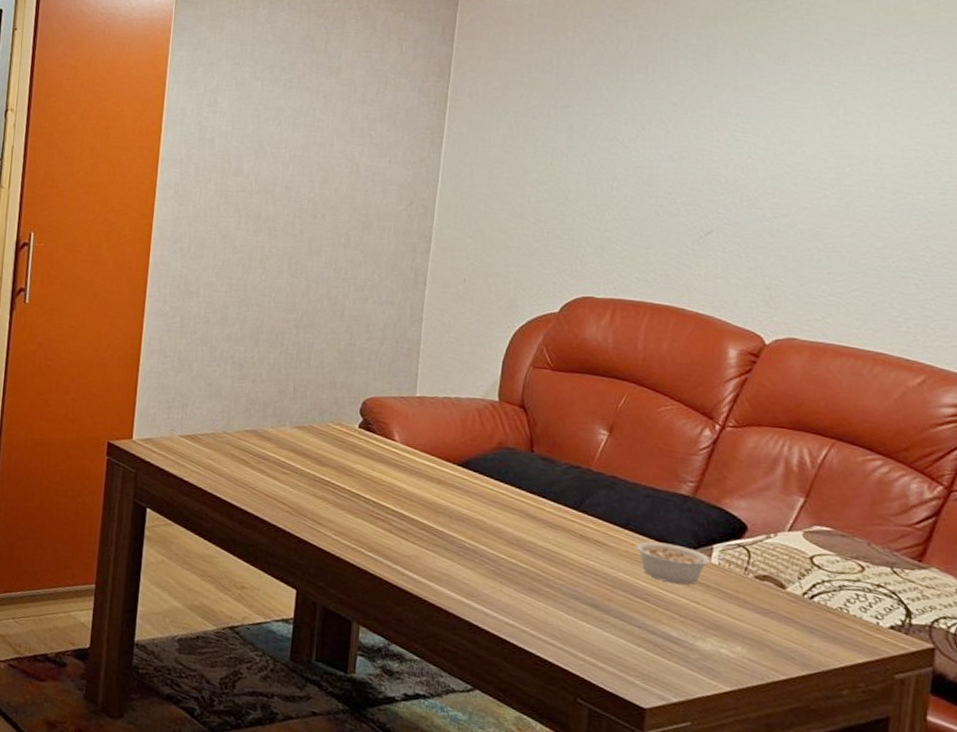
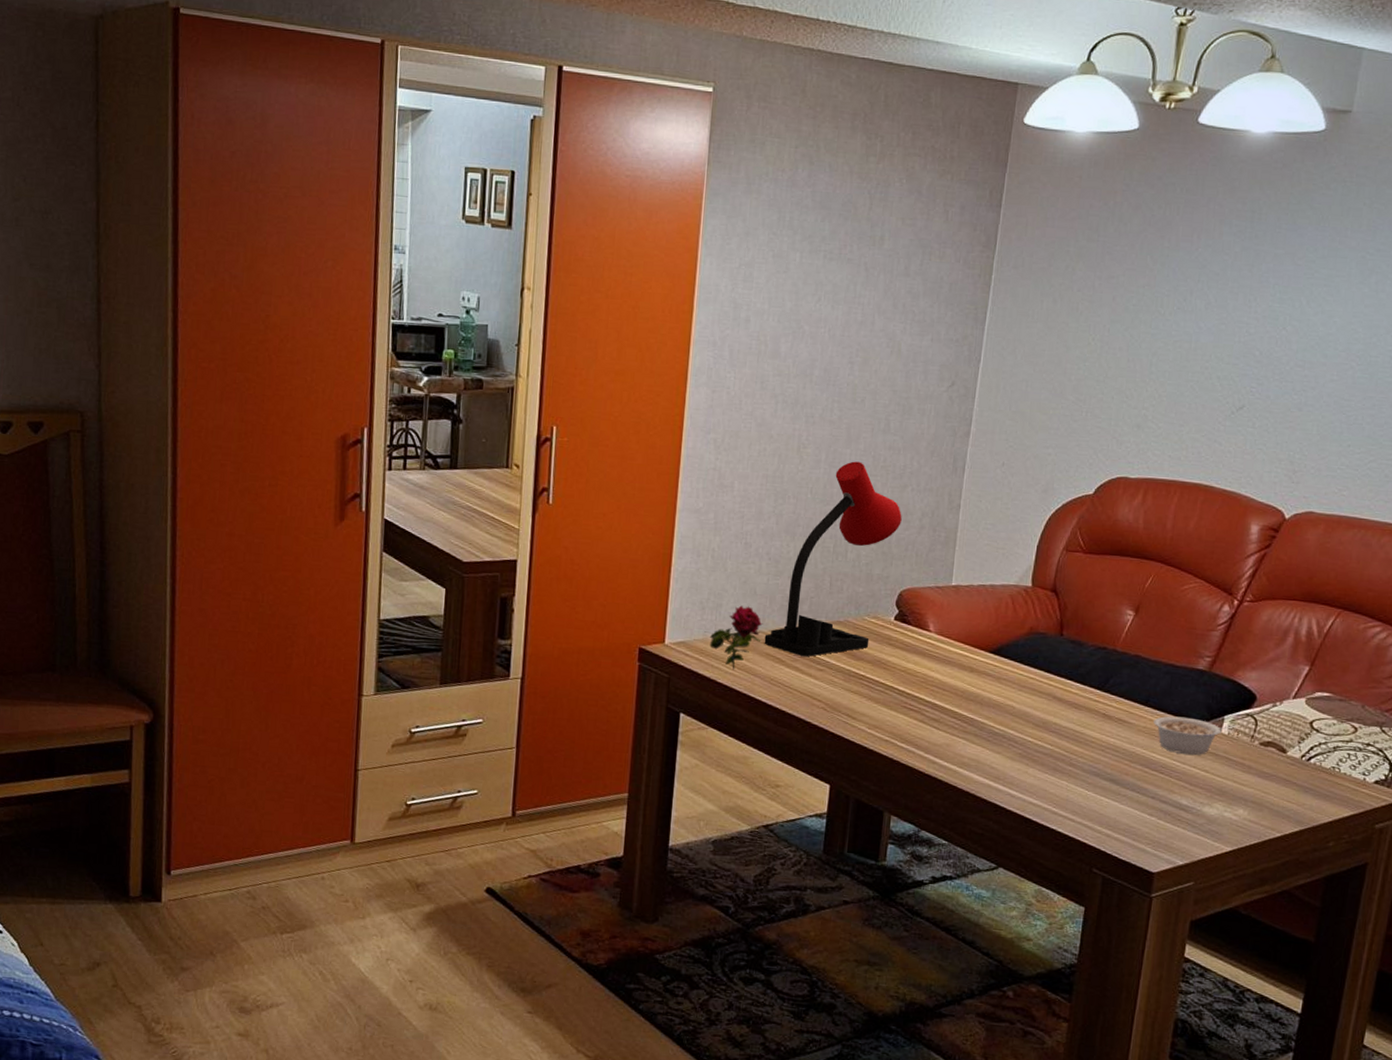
flower: none [175,406,228,469] -> present [709,605,763,670]
desk lamp: none [229,273,364,460] -> present [764,461,902,657]

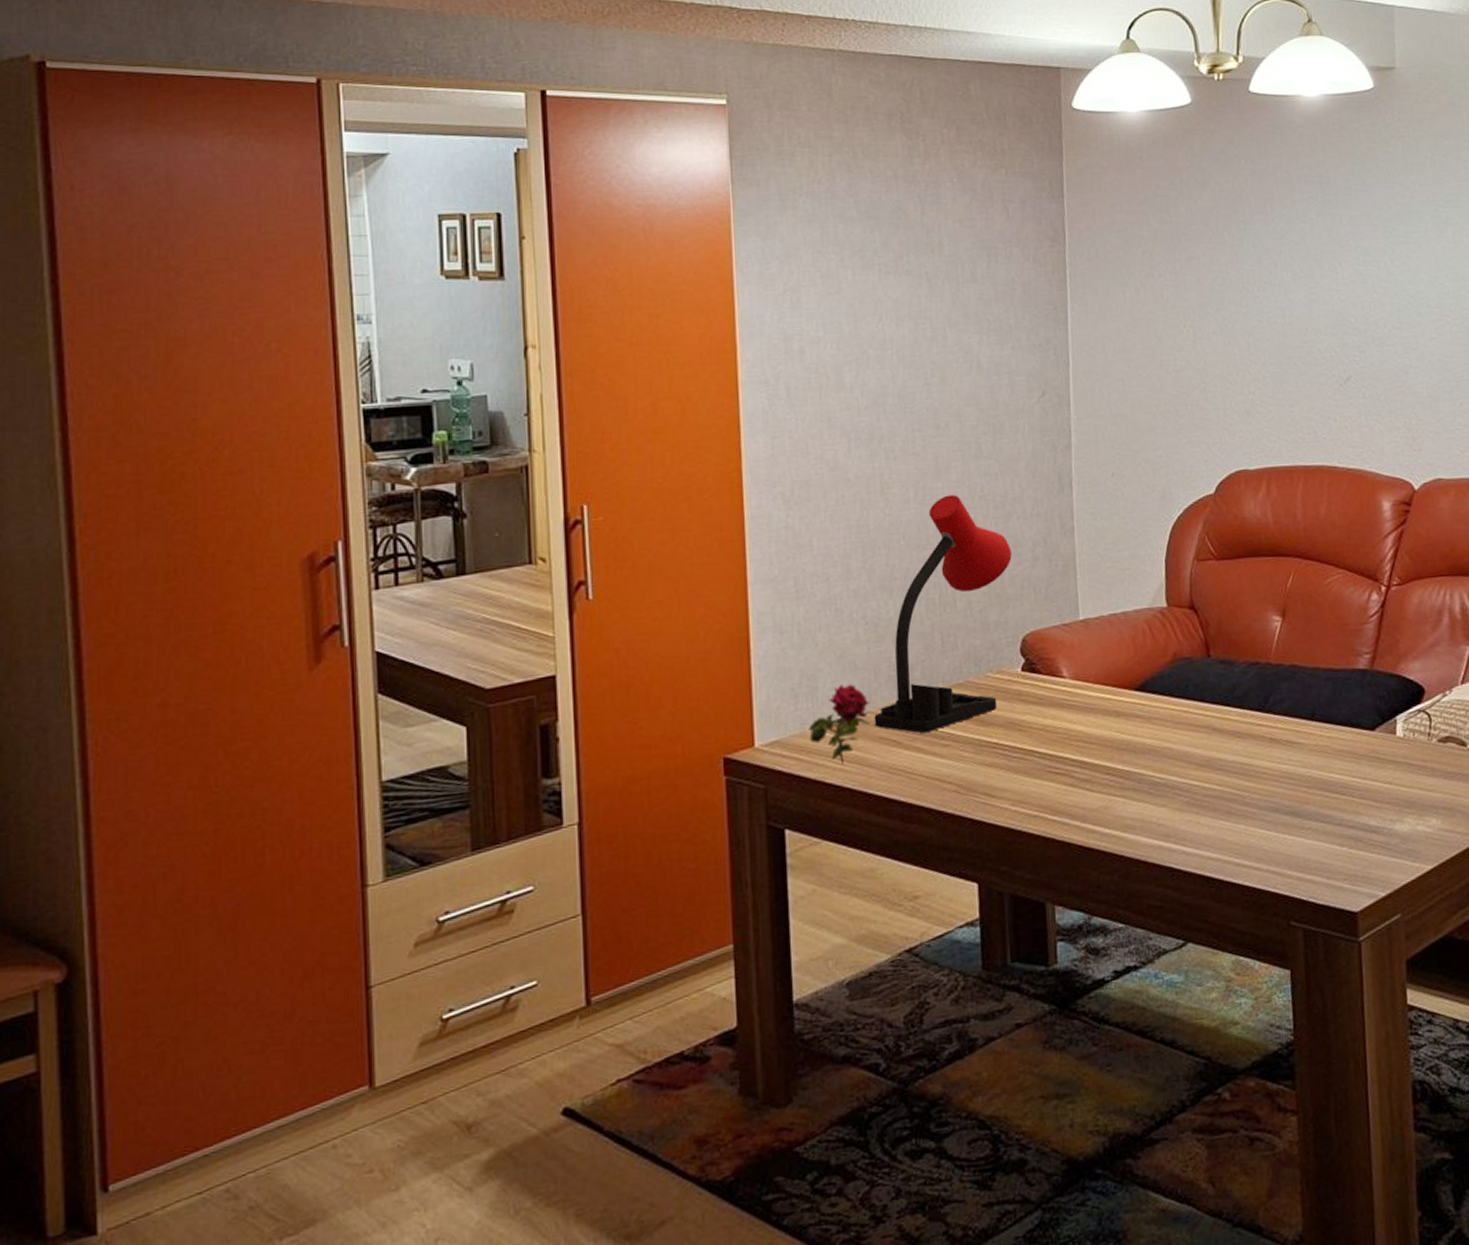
legume: present [1153,716,1237,755] -> none [1324,724,1411,769]

